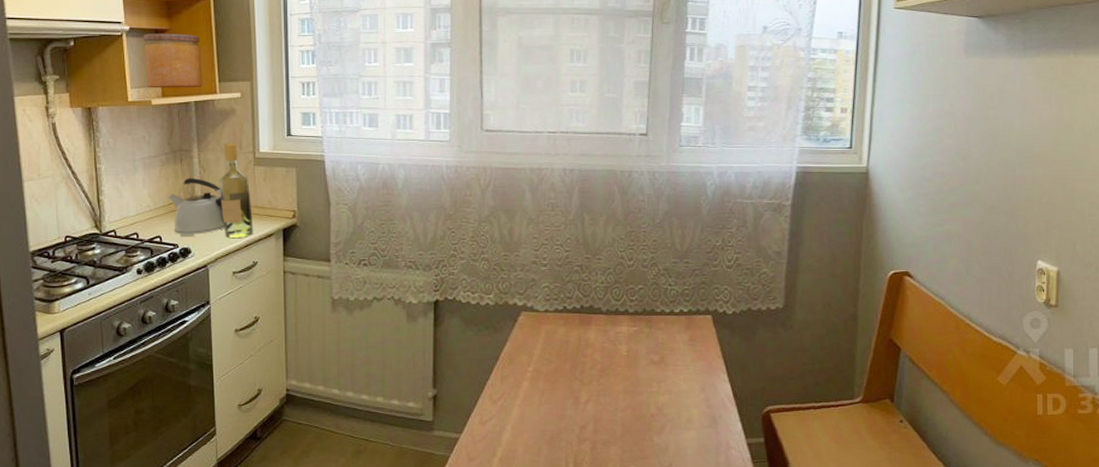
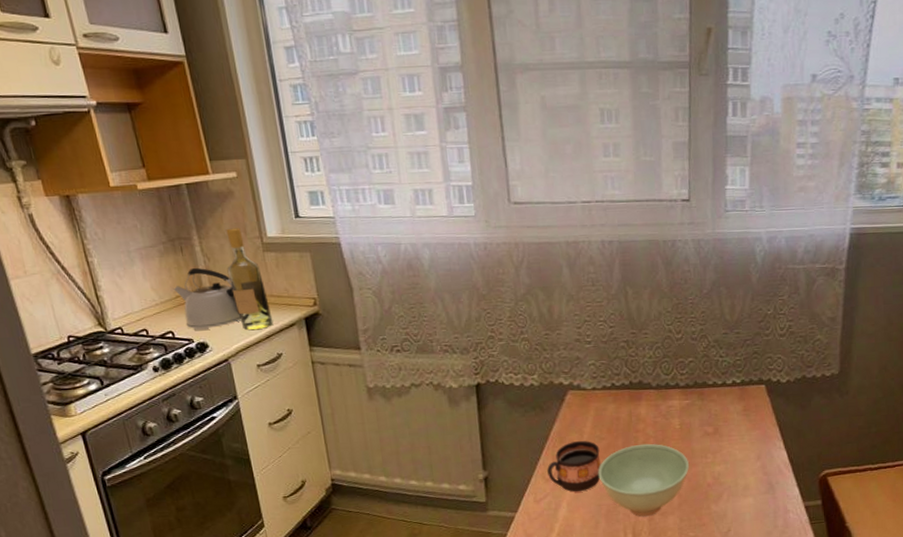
jar: present [142,33,203,88] -> none [113,107,193,171]
cup: none [495,362,548,416] -> present [547,440,601,492]
bowl: none [544,369,635,446] -> present [598,443,690,517]

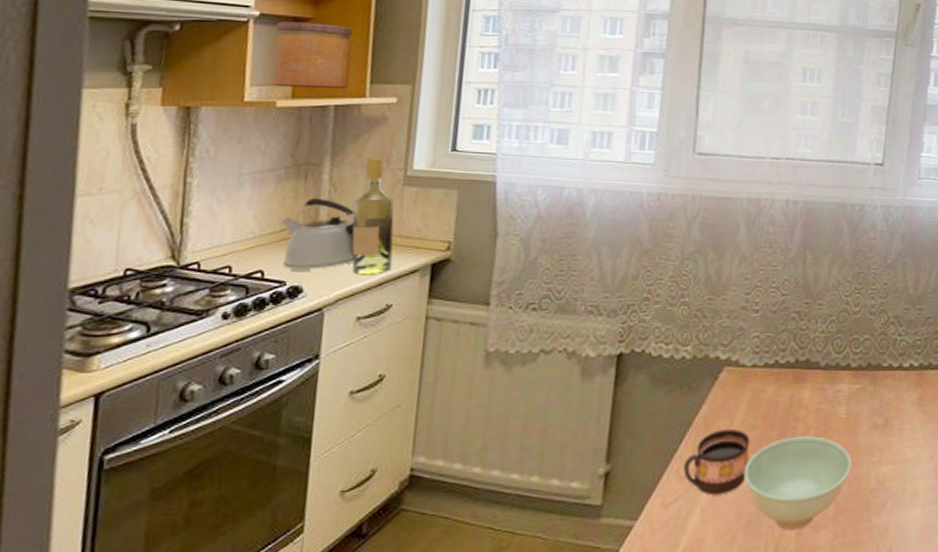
jar: none [113,107,193,171] -> present [272,21,354,90]

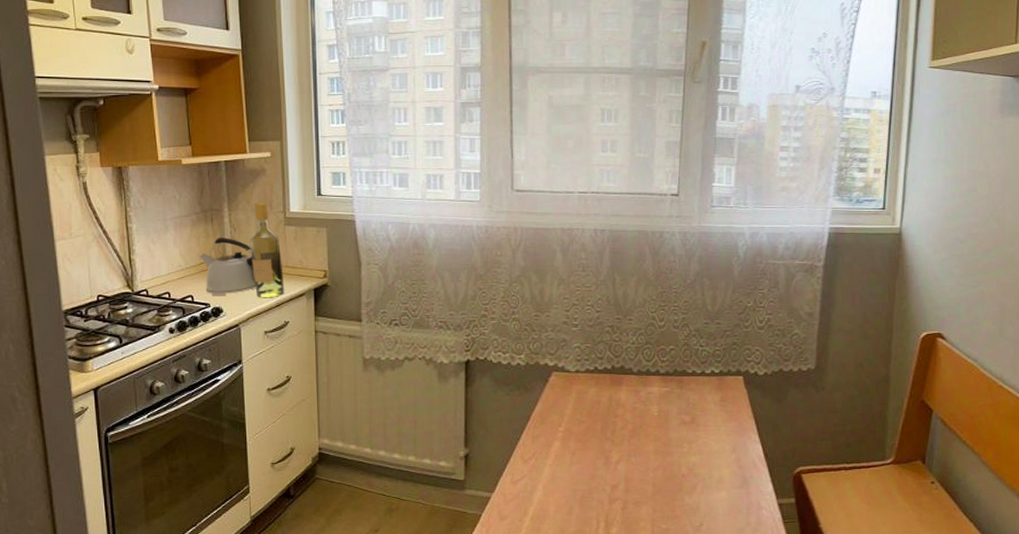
jar: present [272,21,354,90] -> none [172,92,233,148]
cup: present [683,428,750,496] -> none [526,422,579,475]
bowl: present [744,435,853,531] -> none [575,429,666,505]

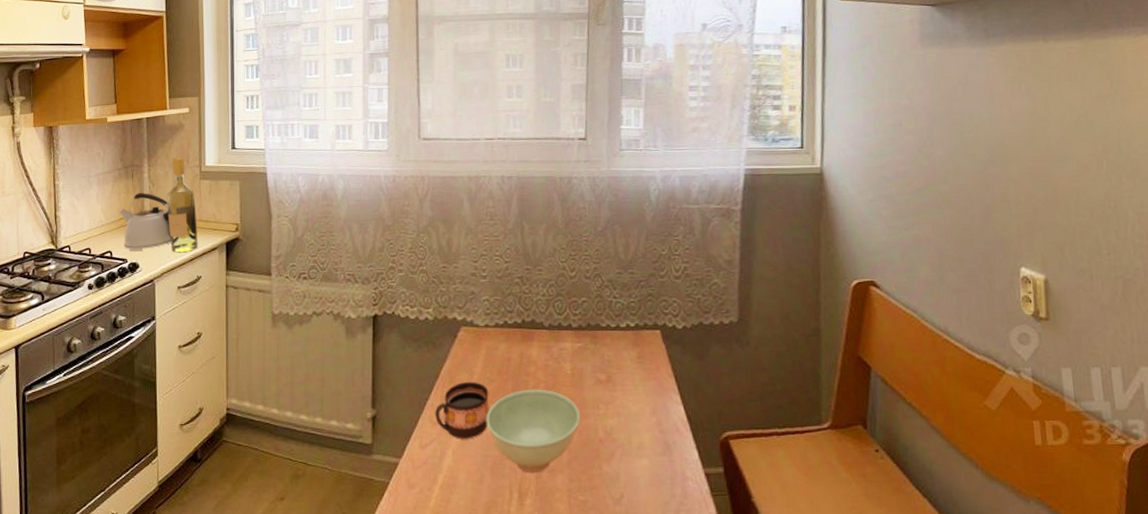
cup: none [526,422,579,475] -> present [435,381,489,439]
bowl: none [575,429,666,505] -> present [486,389,581,474]

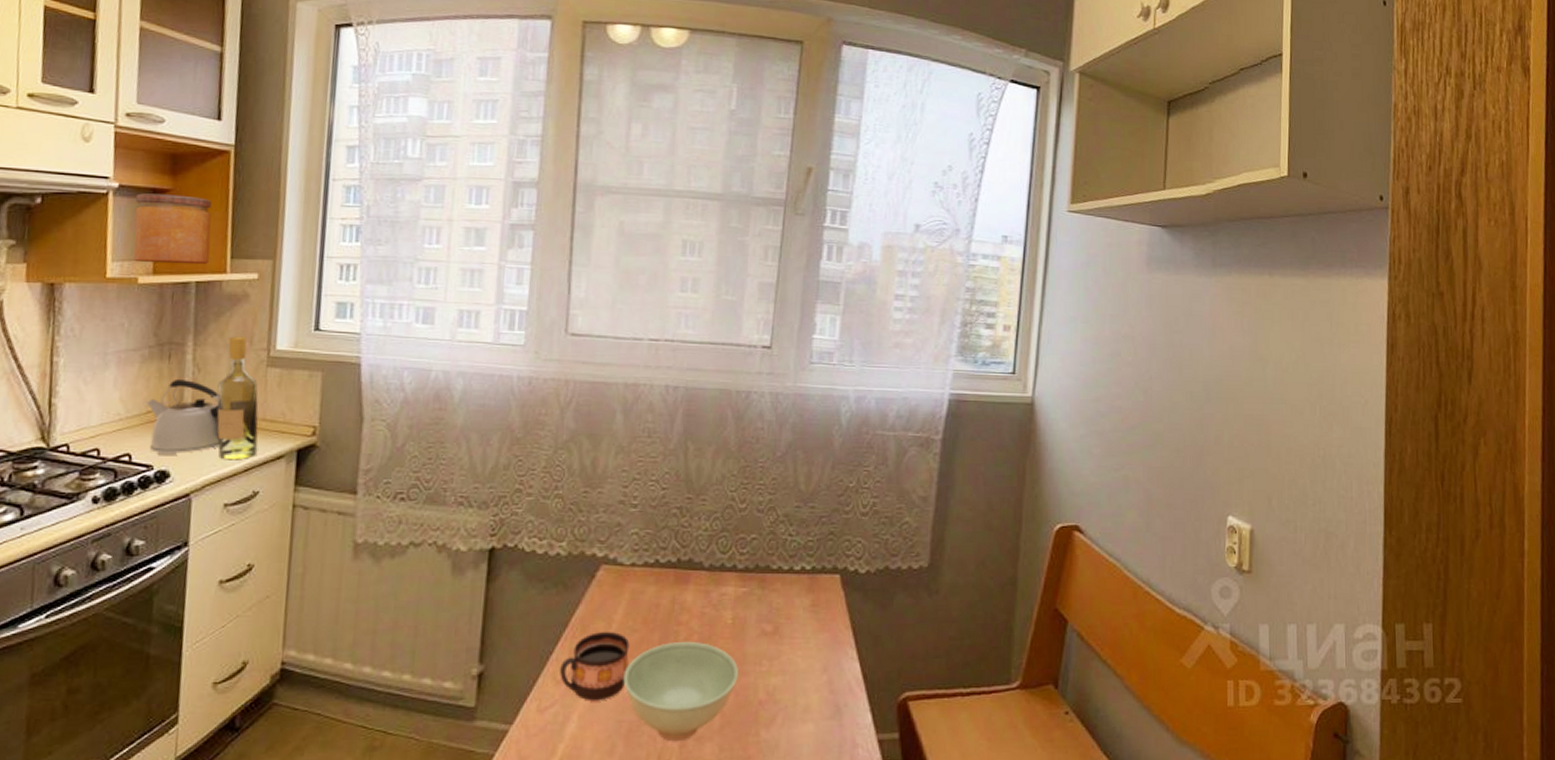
jar: none [101,53,155,106] -> present [133,193,213,265]

